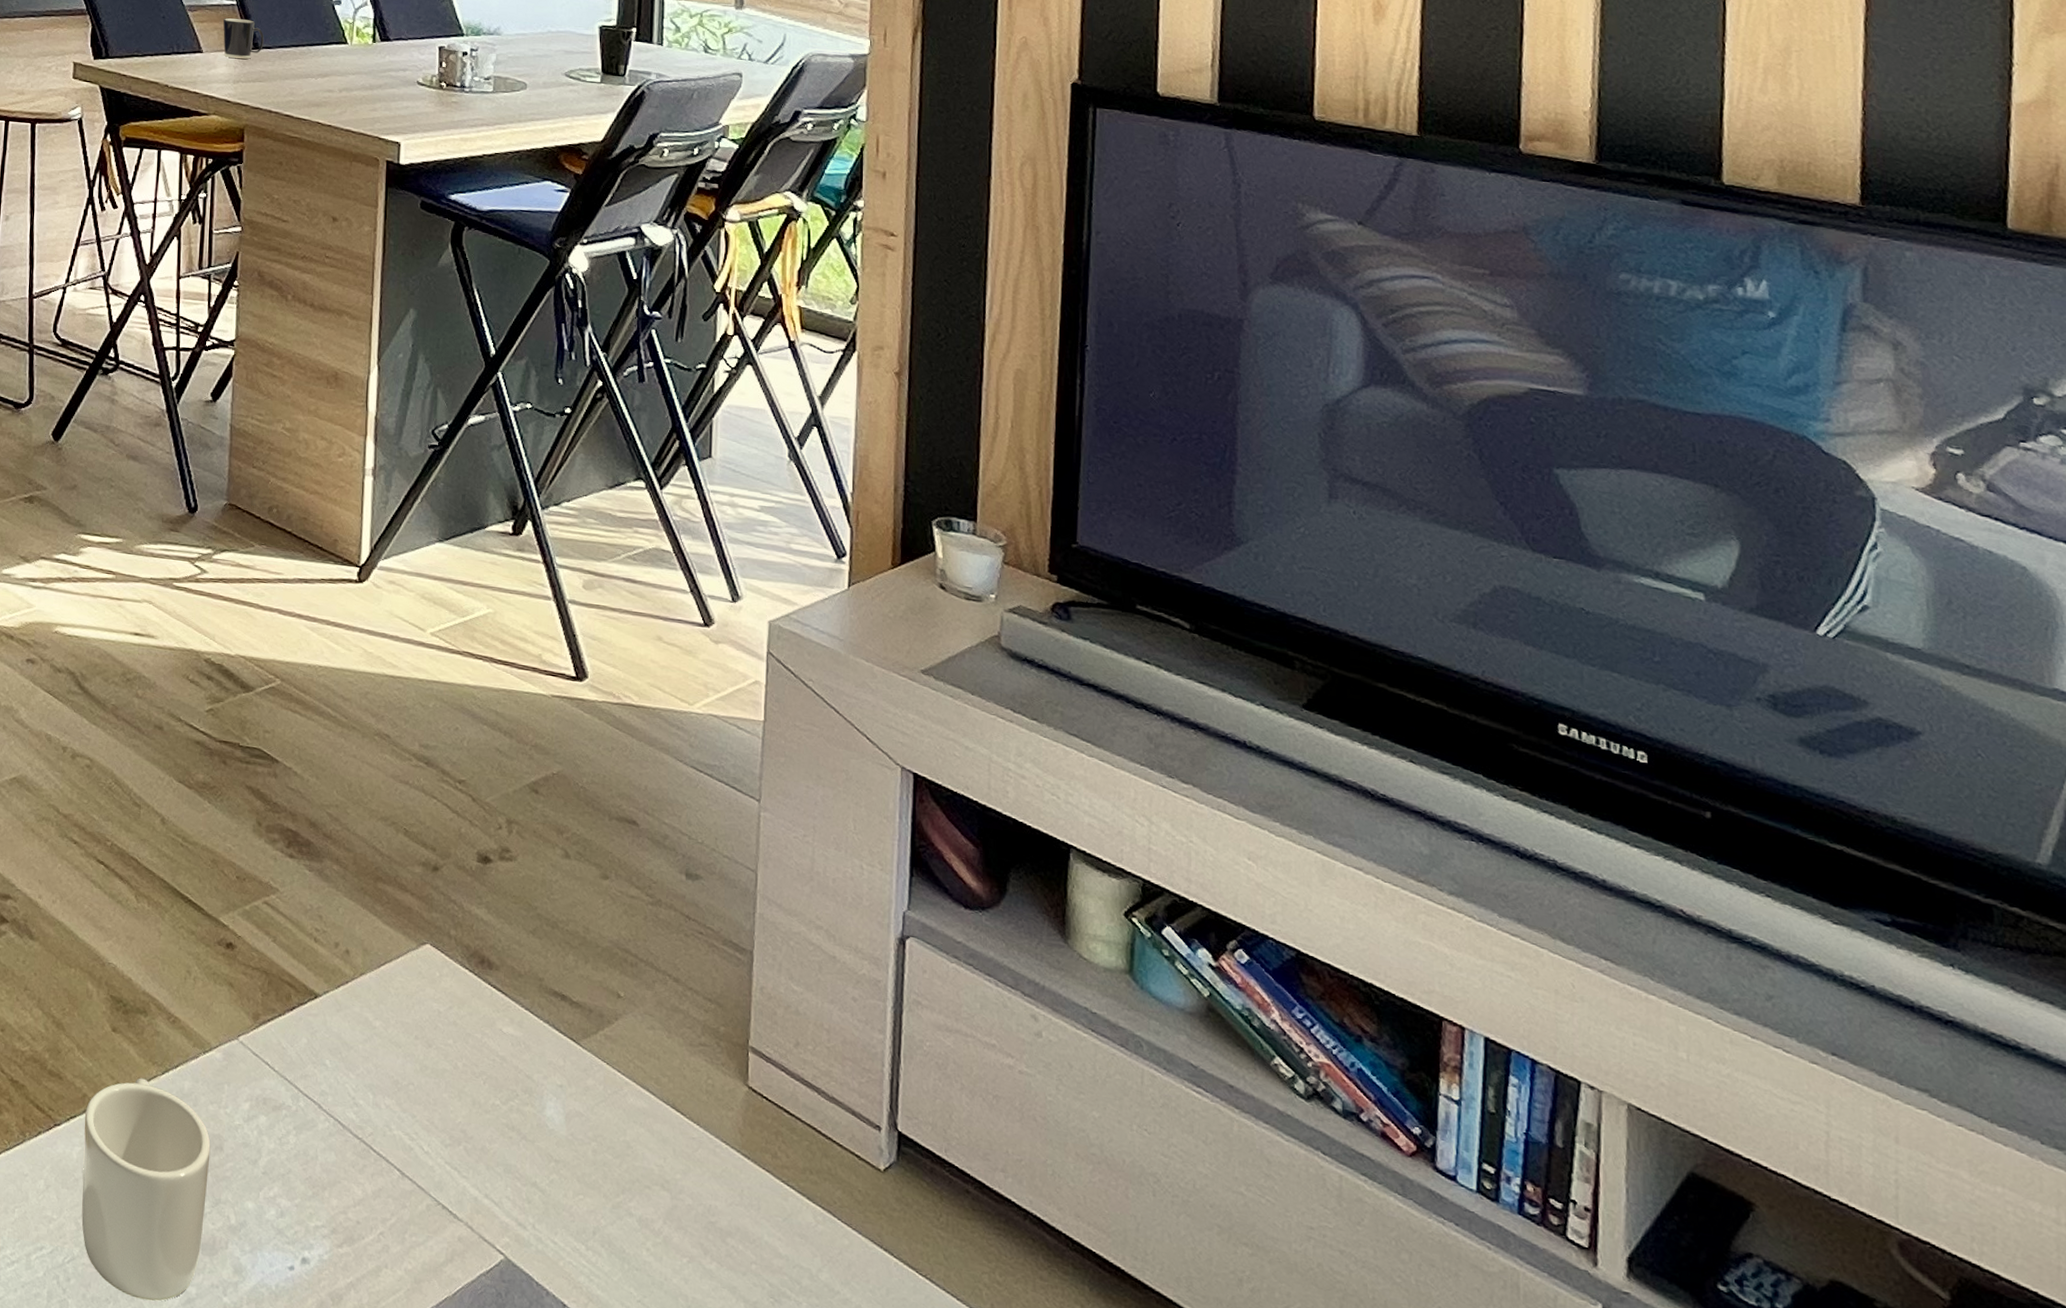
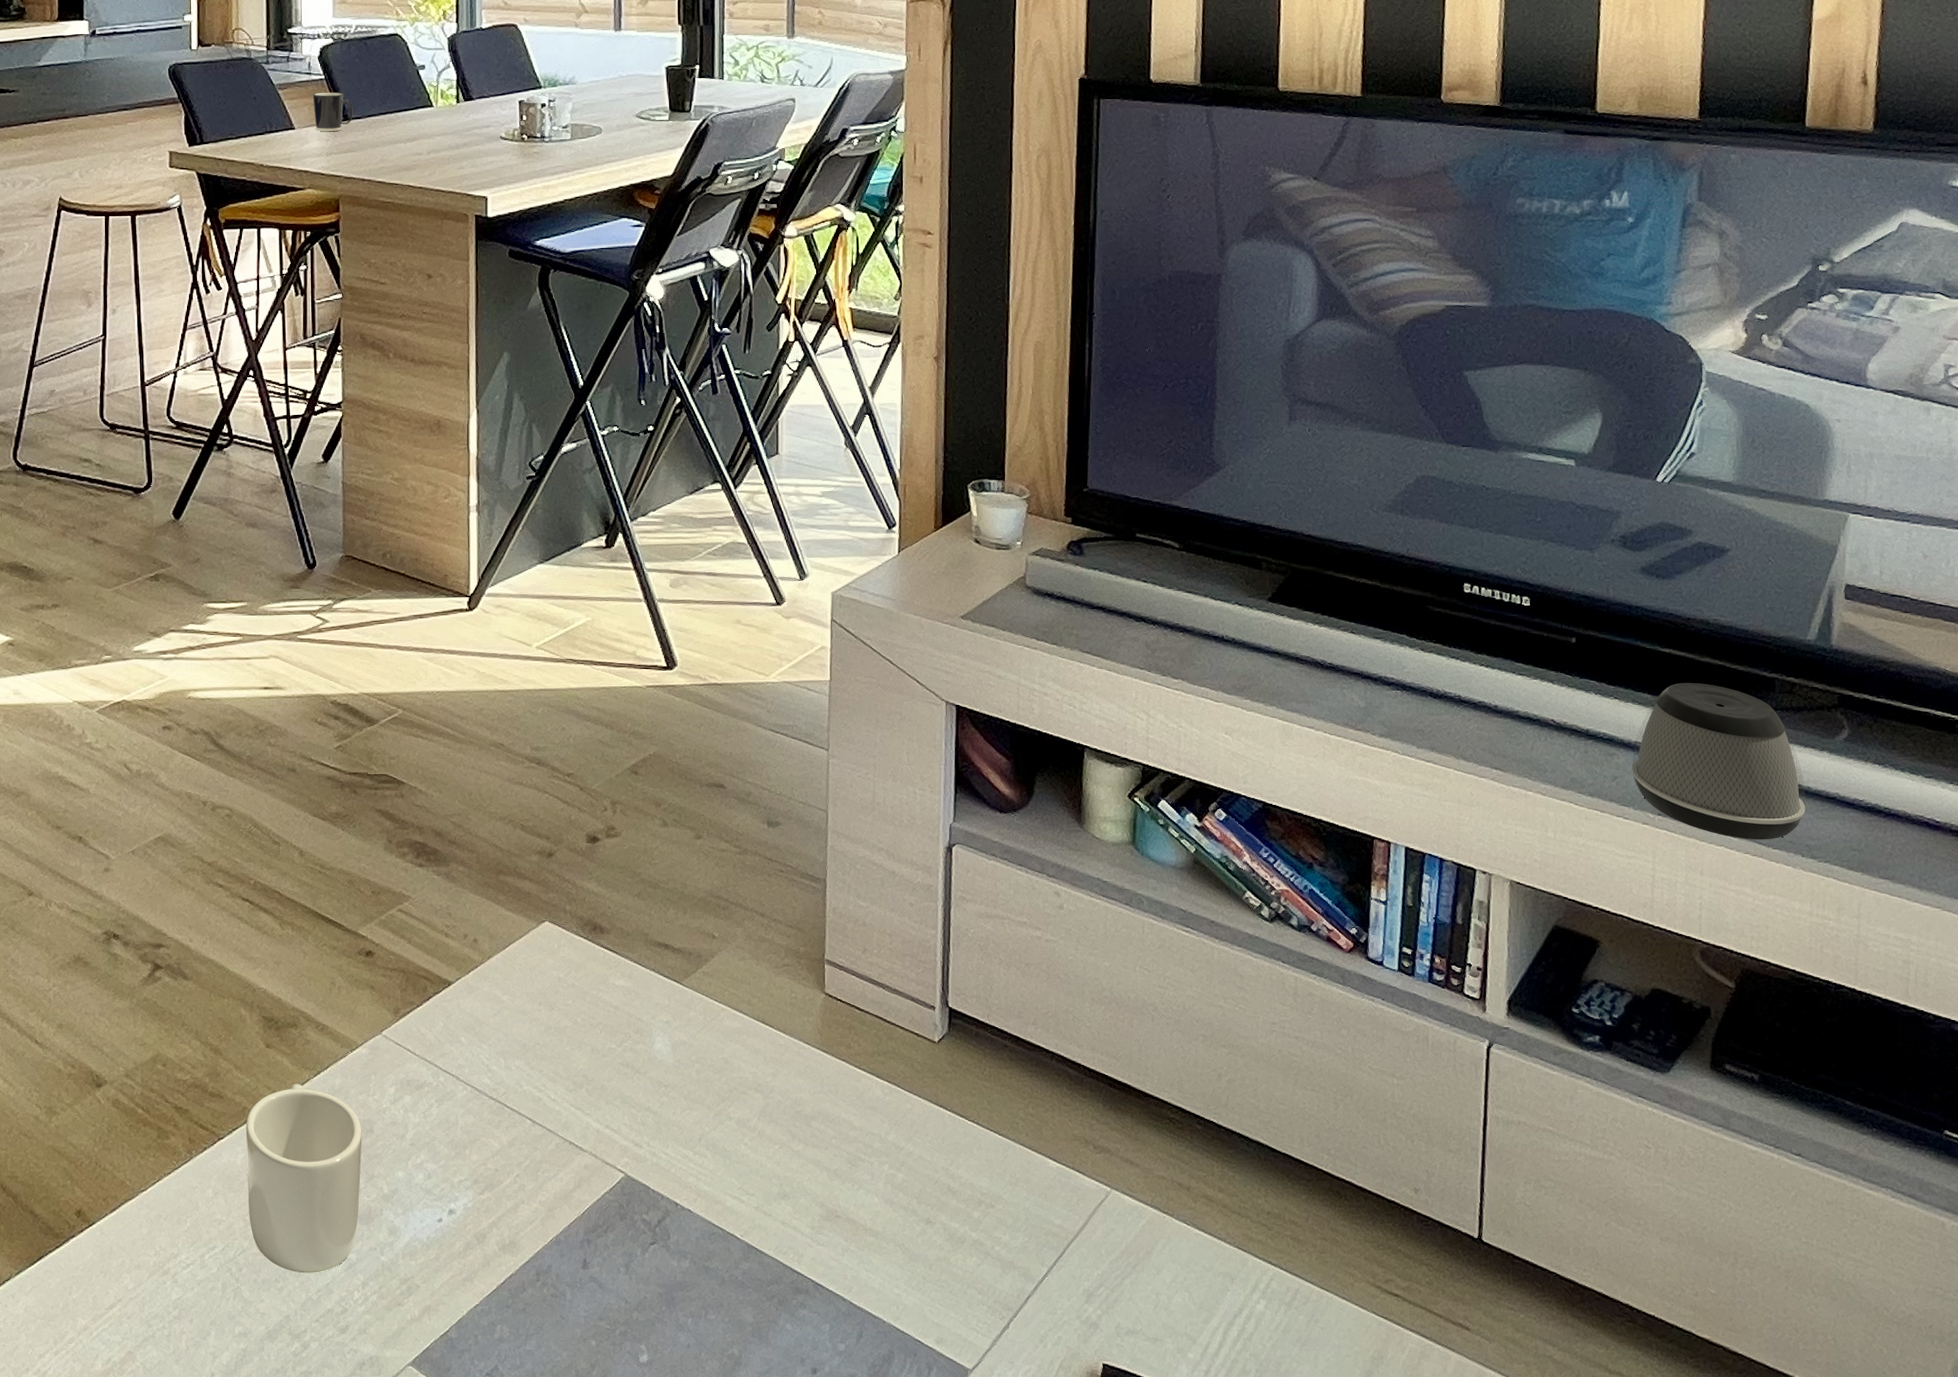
speaker: none [1793,890,2044,1115] -> present [1632,682,1805,840]

